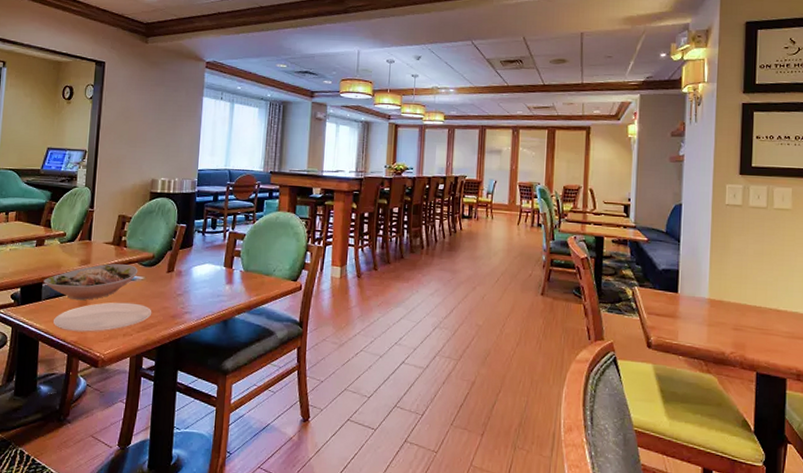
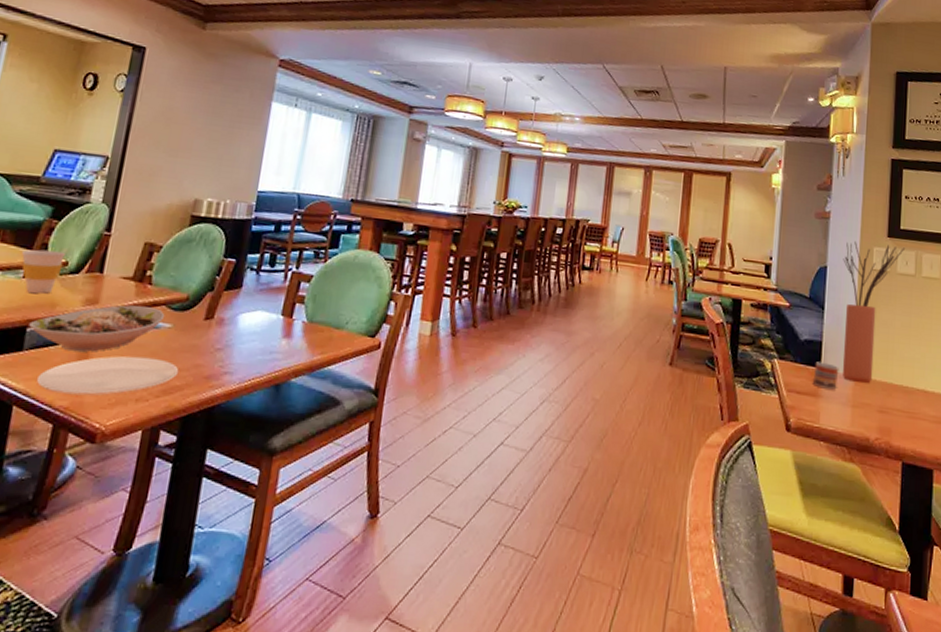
cup: none [32,224,63,259] -> present [21,249,66,295]
cup: none [670,288,695,313] -> present [812,362,839,391]
vase: none [697,179,757,306] -> present [842,240,906,384]

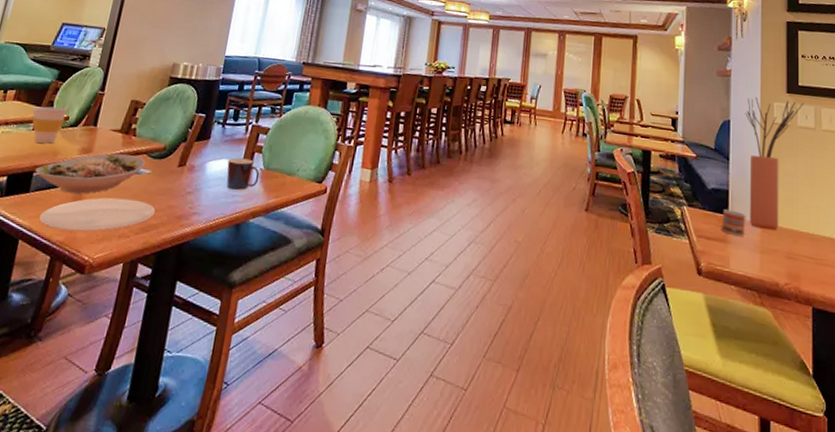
mug: none [262,309,302,349] -> present [226,157,260,193]

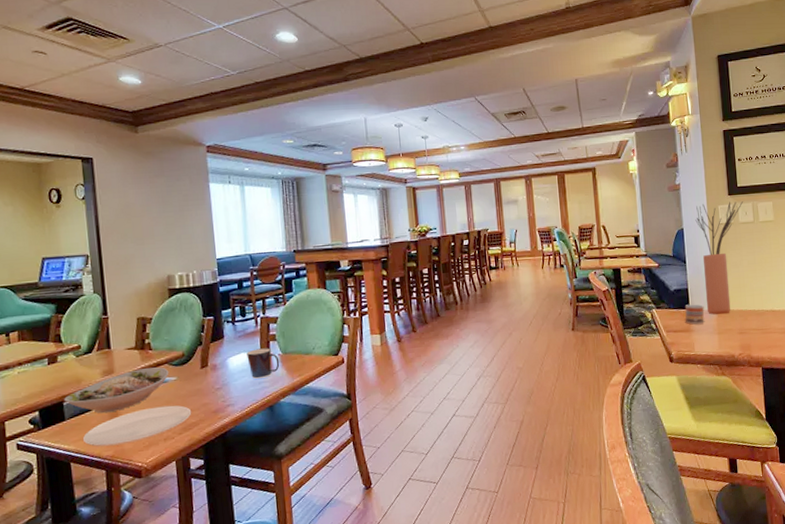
cup: present [32,106,67,145] -> none [40,338,77,376]

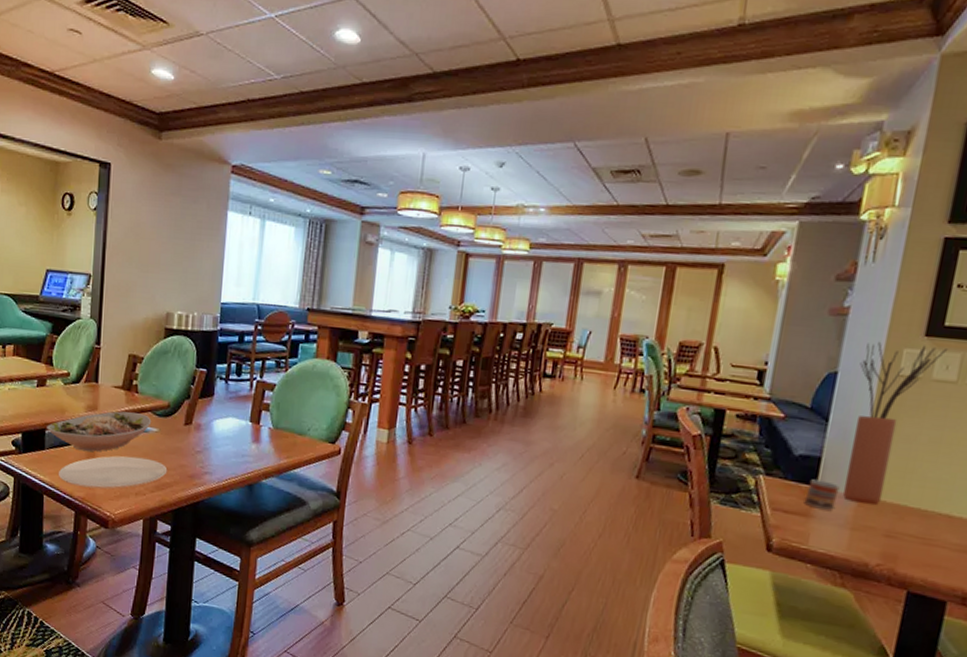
mug: present [246,348,280,380] -> none [234,416,269,453]

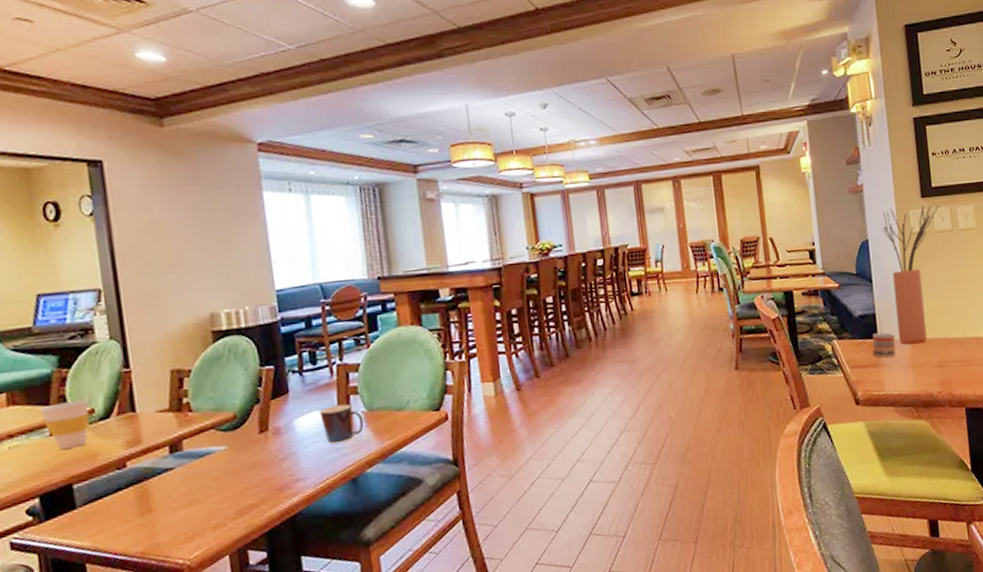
cup: none [32,362,67,402] -> present [38,399,90,450]
salad: present [47,411,152,452] -> none [74,433,217,498]
plate: present [58,455,168,490] -> none [101,482,249,542]
mug: none [234,416,269,453] -> present [319,403,364,446]

